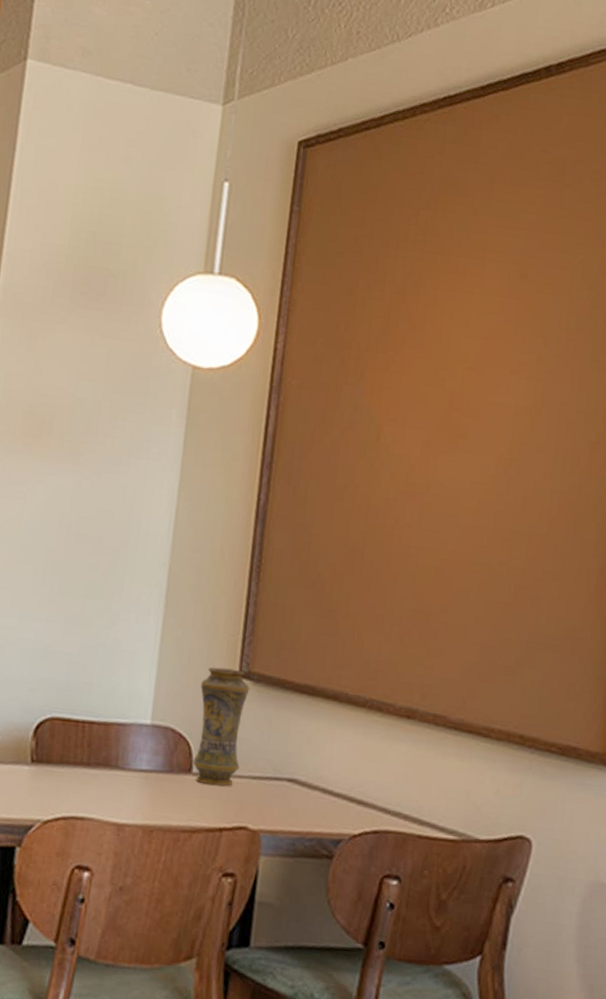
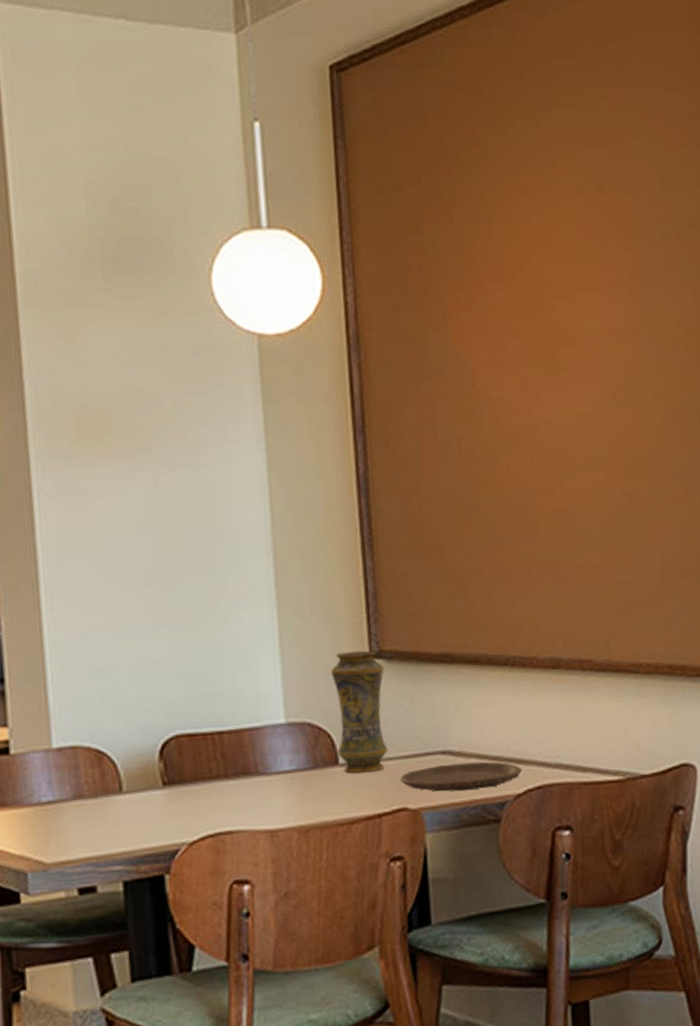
plate: none [245,791,362,823] -> present [400,761,522,792]

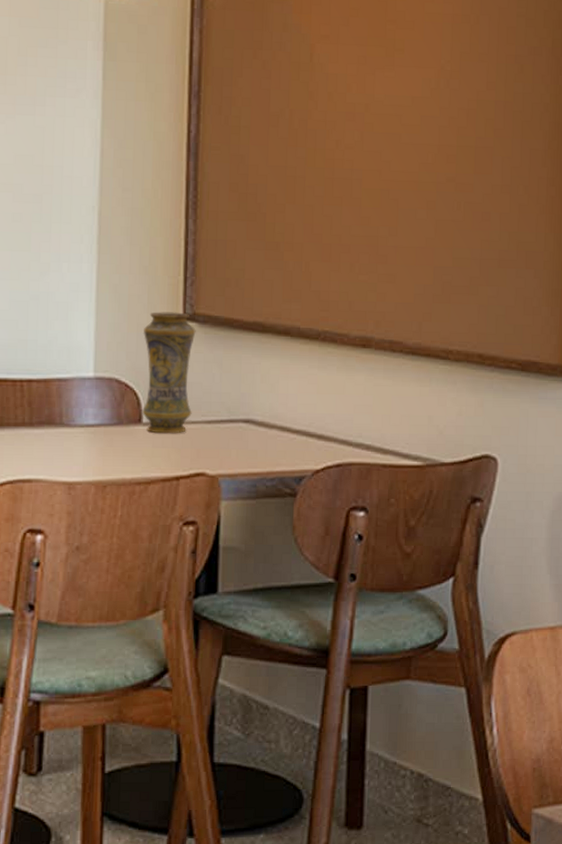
plate: present [400,761,522,792] -> none [200,433,323,462]

